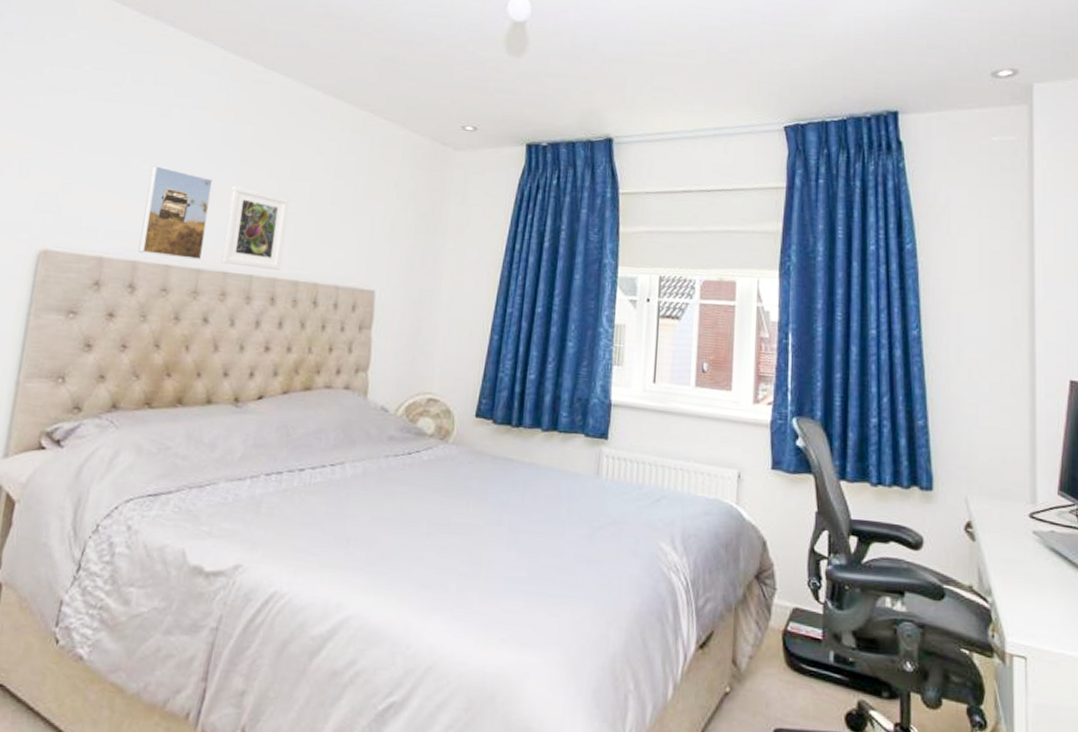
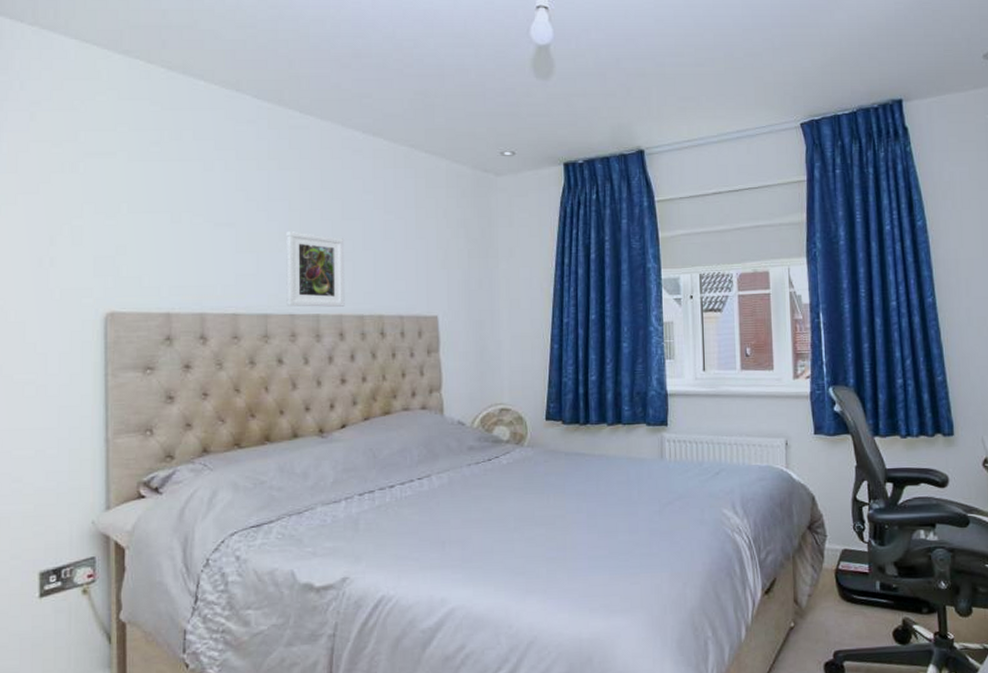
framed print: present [138,165,213,261] -> none [203,219,267,306]

